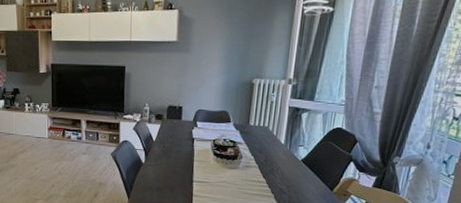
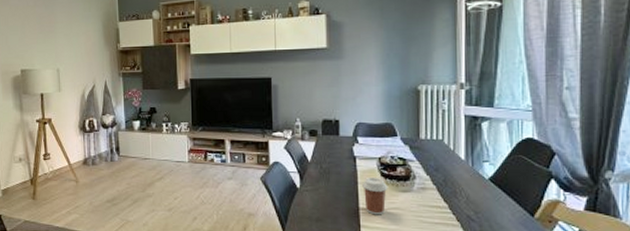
coffee cup: none [197,156,219,187] -> present [362,178,388,215]

